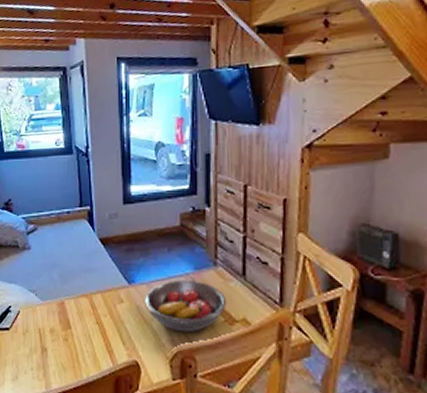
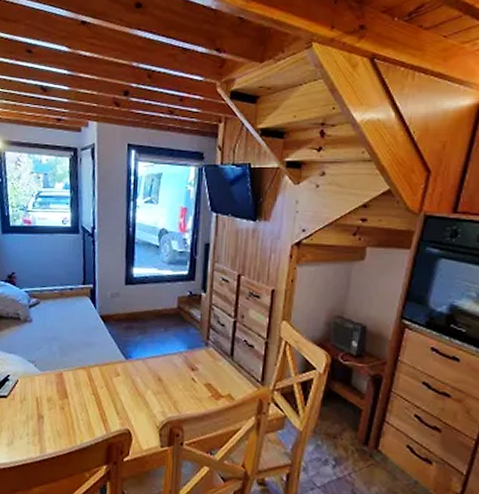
fruit bowl: present [145,280,227,333] -> none [140,357,215,405]

